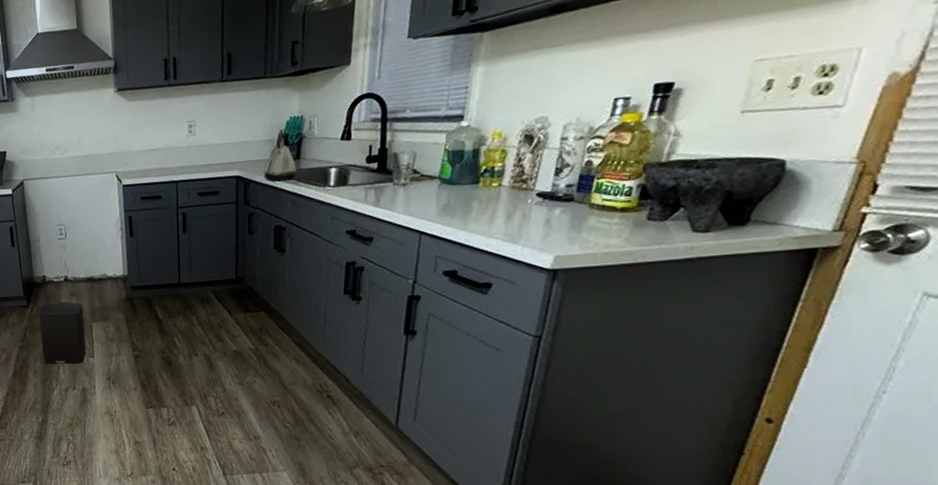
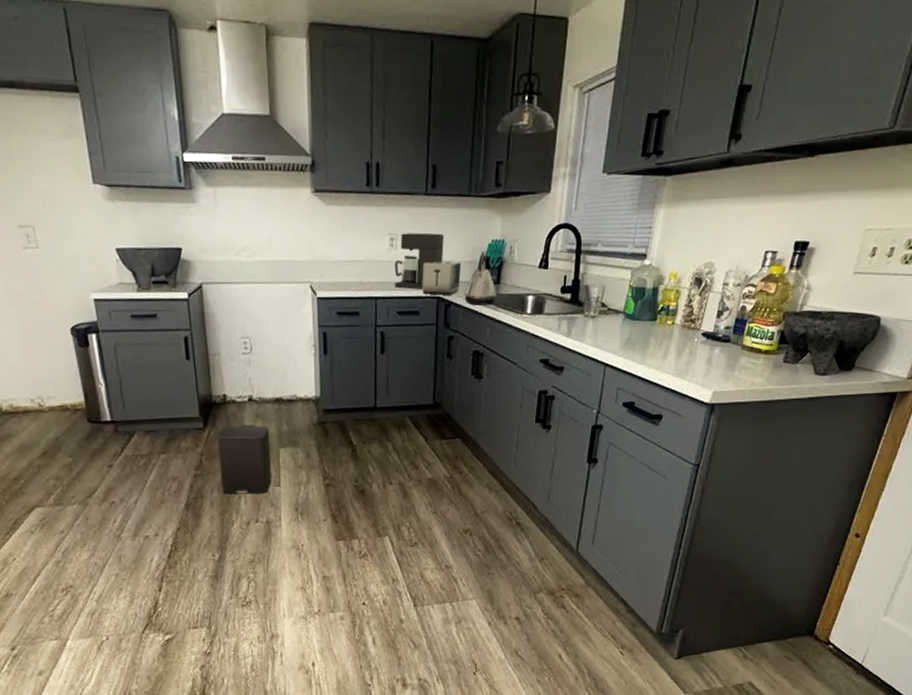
coffee maker: none [193,116,242,172] -> present [394,232,445,289]
toaster: none [220,140,260,175] -> present [421,260,462,296]

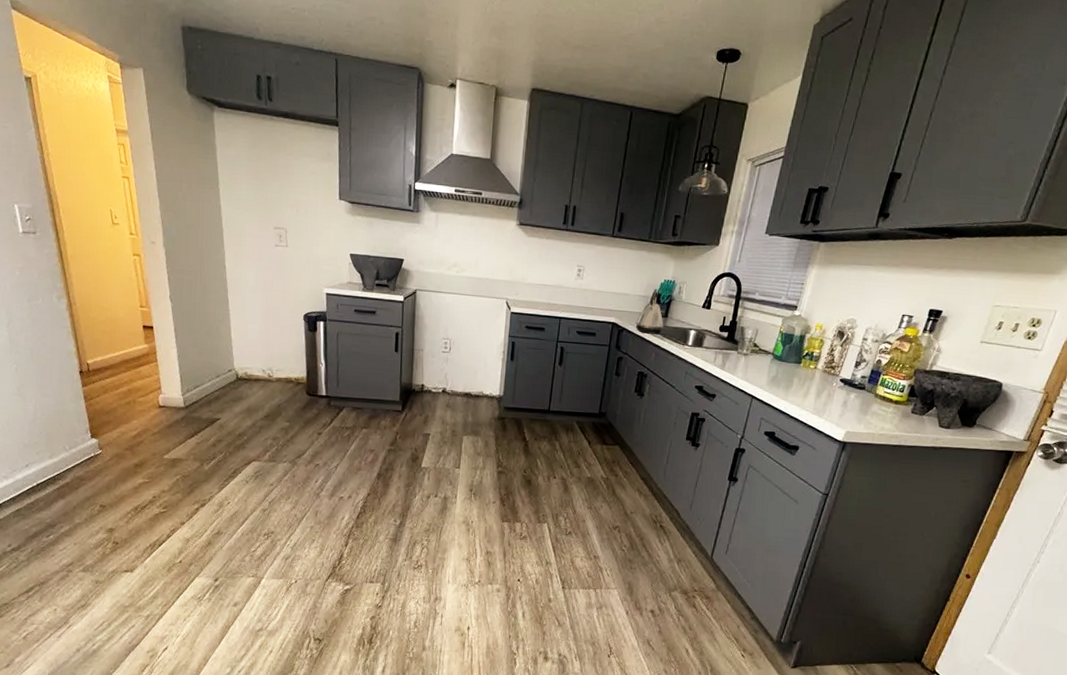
pedal bin: present [217,424,273,495] -> none [410,411,457,473]
coffee maker: present [394,232,445,289] -> none [577,266,625,315]
toaster: present [421,260,462,296] -> none [600,292,636,323]

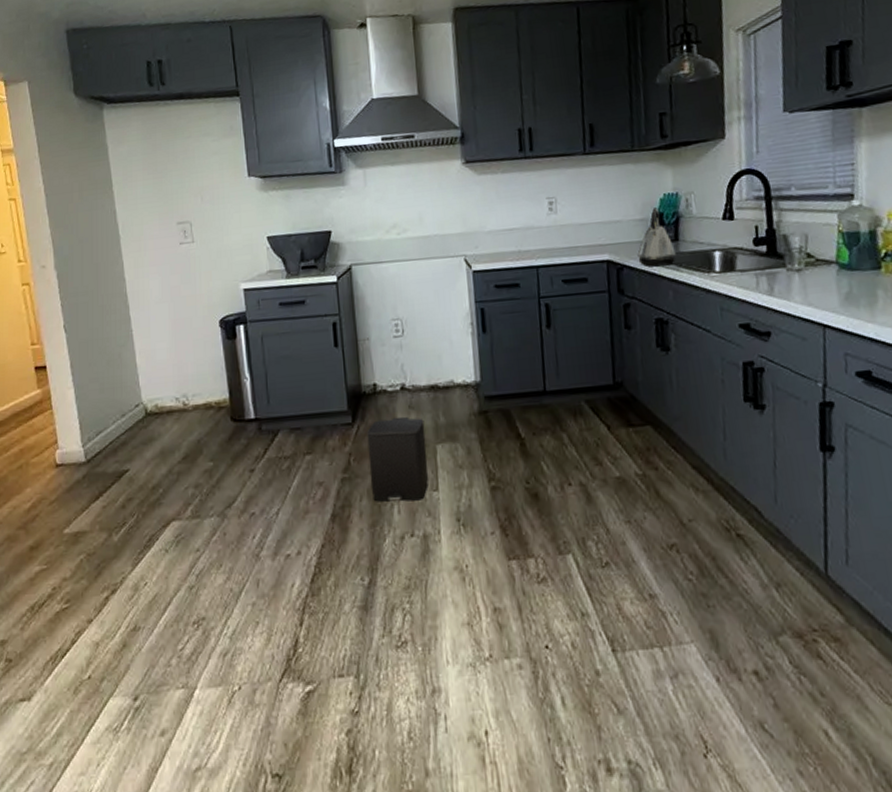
pedal bin: none [410,411,457,473] -> present [367,416,429,502]

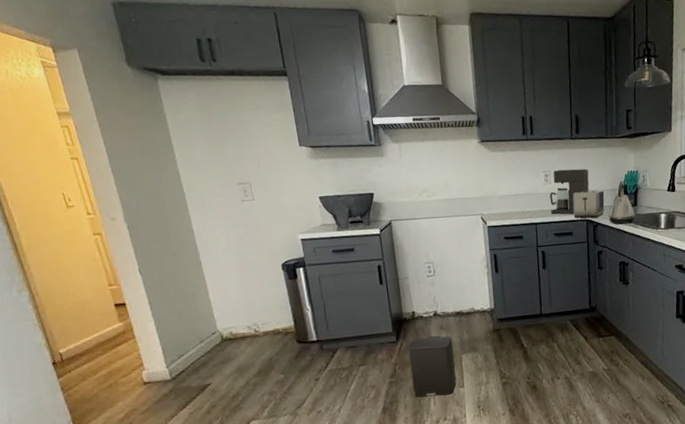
coffee maker: none [555,192,610,255] -> present [549,168,589,215]
toaster: none [586,220,632,259] -> present [572,190,605,219]

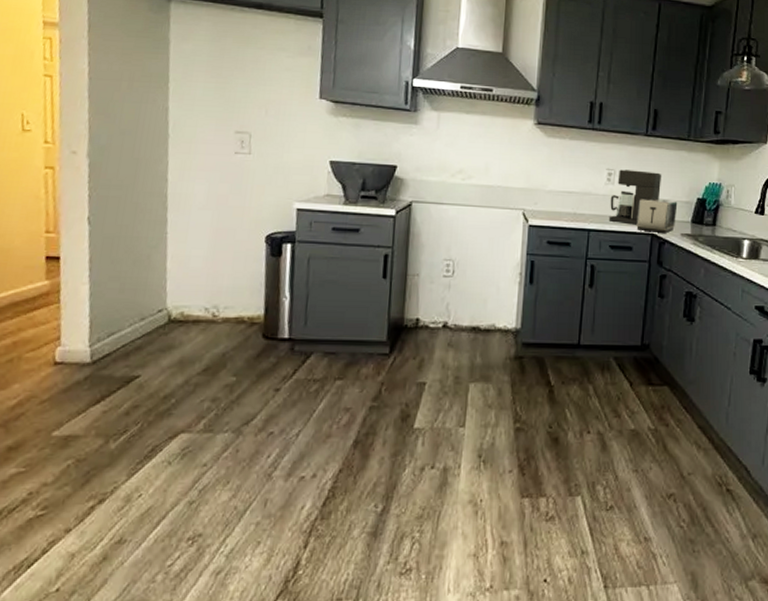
pedal bin: present [408,335,457,398] -> none [399,353,461,435]
kettle: present [608,181,635,225] -> none [679,193,712,246]

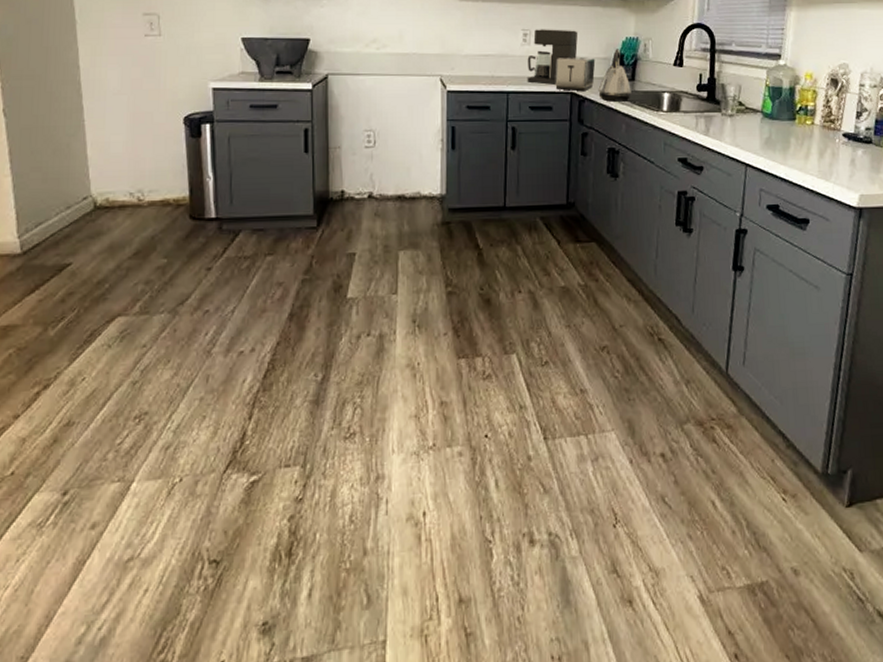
kettle: none [679,193,712,246] -> present [598,49,631,102]

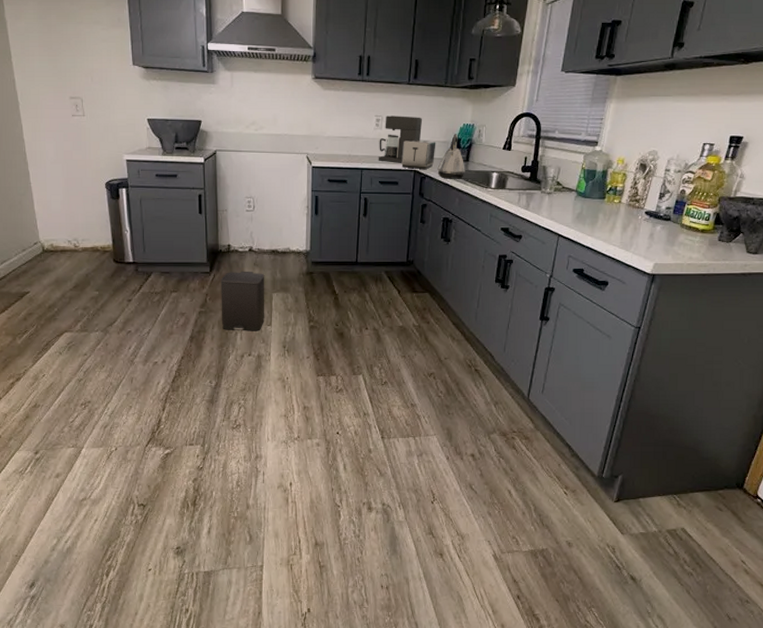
pedal bin: none [331,223,389,303] -> present [220,271,265,331]

